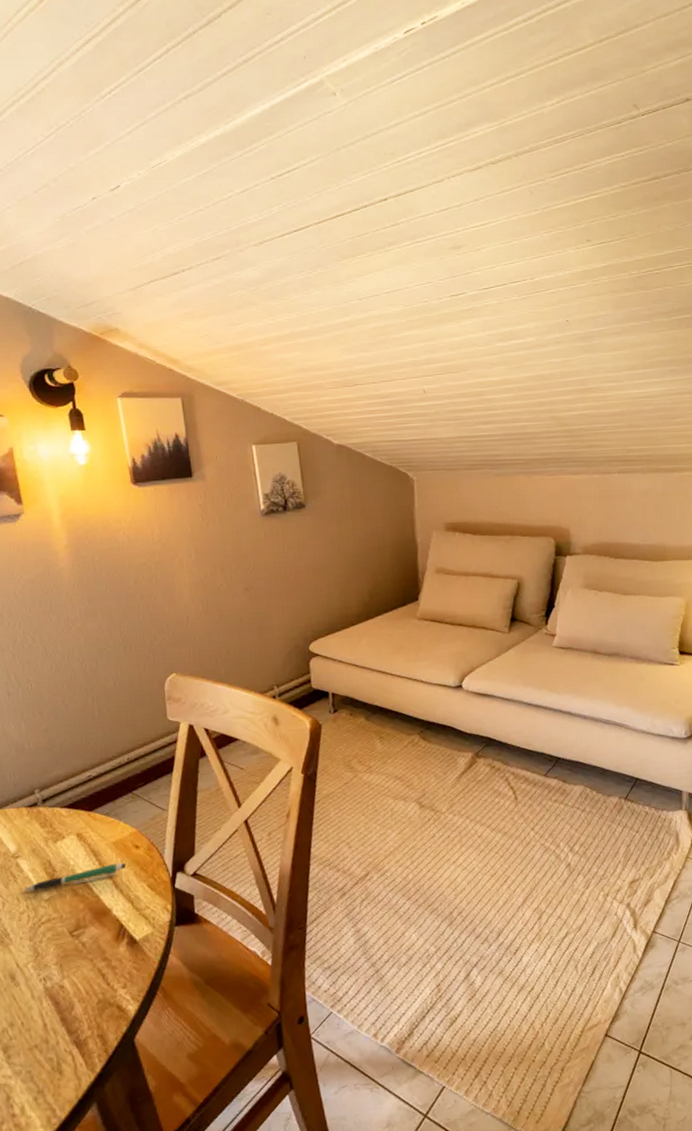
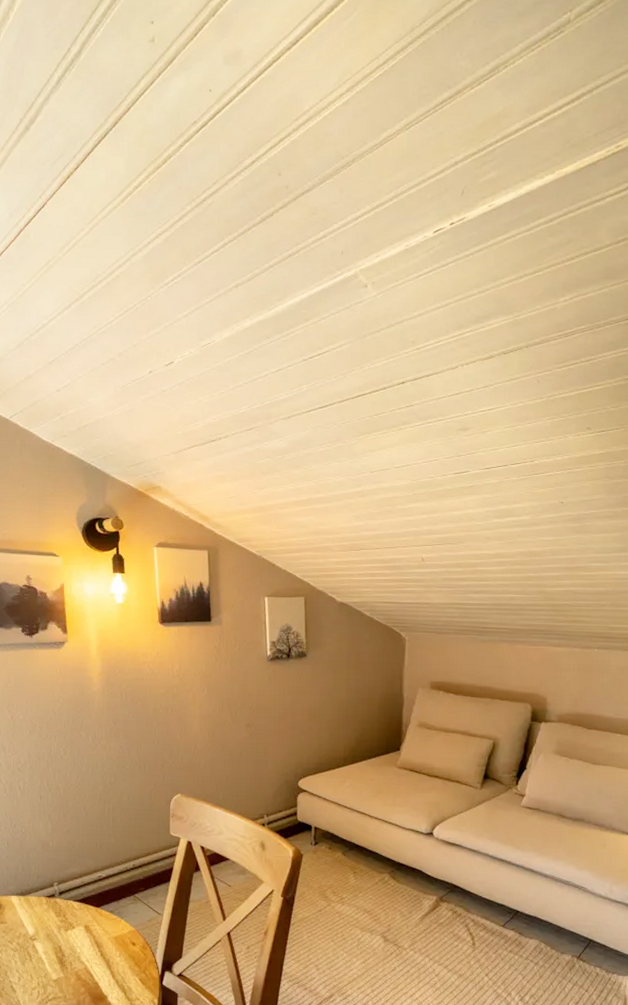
pen: present [24,862,127,892] -> none [37,956,124,972]

